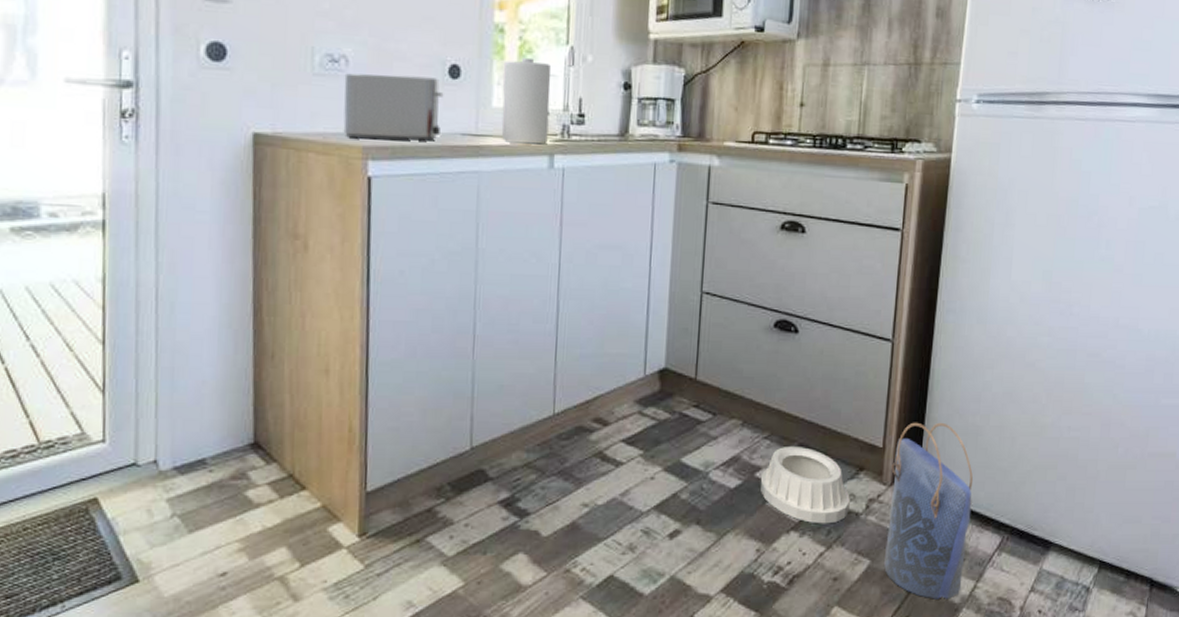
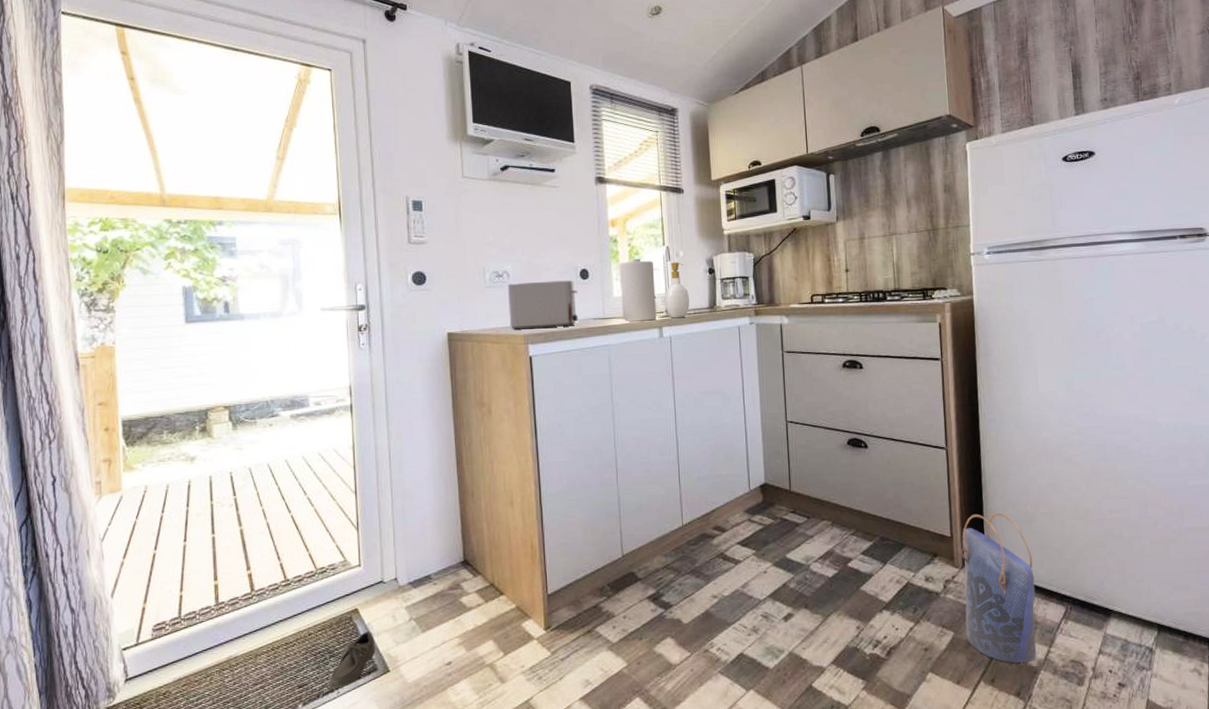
shoe: none [50,529,121,600] -> present [329,631,376,688]
soap bottle: none [560,69,594,145] -> present [664,262,689,319]
pet bowl: present [760,445,850,524] -> none [852,539,930,604]

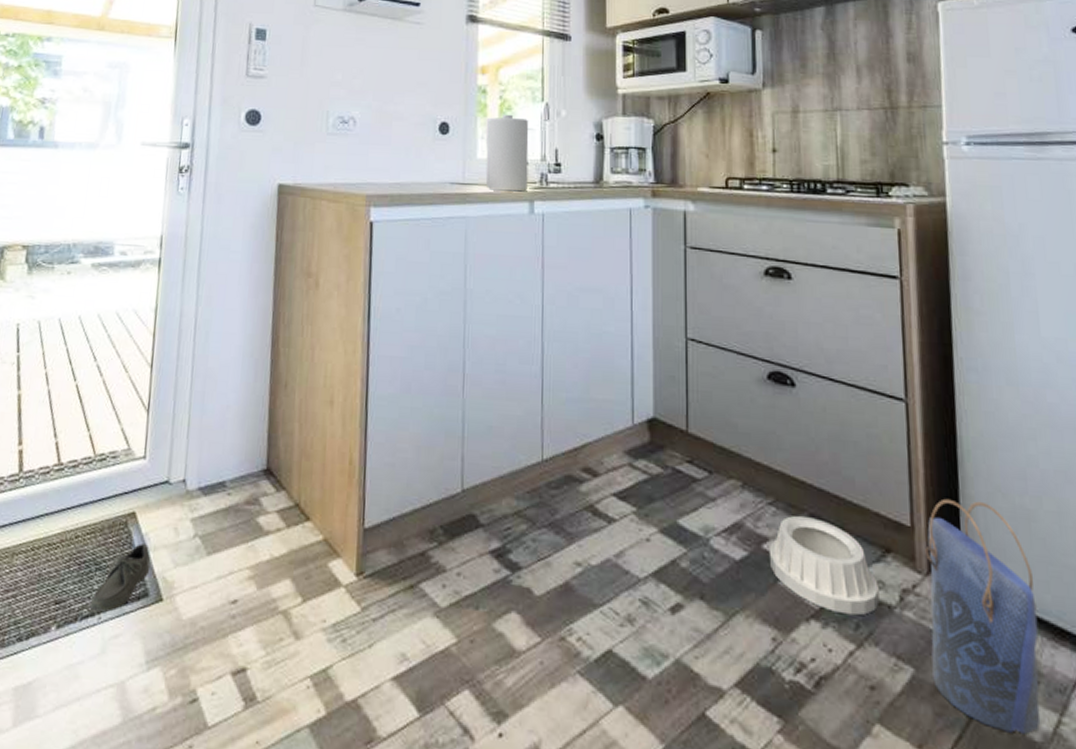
toaster: present [507,280,578,330] -> none [350,132,435,190]
soap bottle: present [664,262,689,319] -> none [538,123,570,192]
pet bowl: none [852,539,930,604] -> present [768,515,880,616]

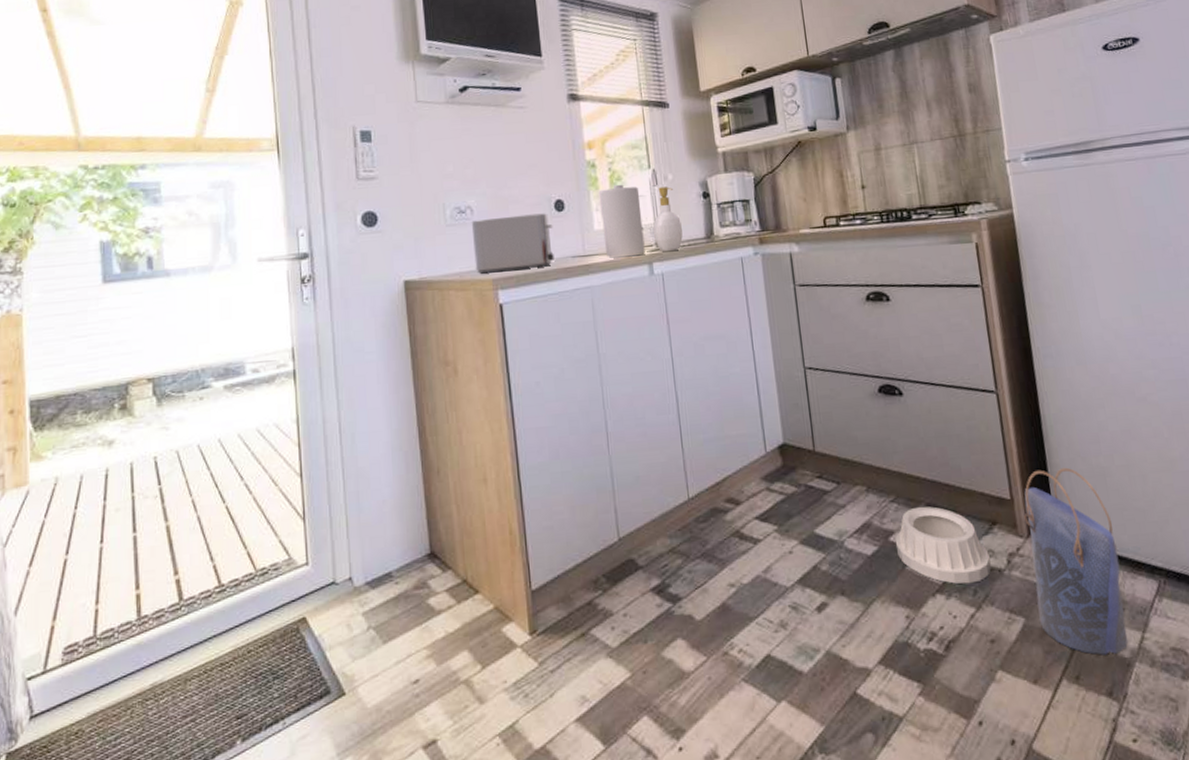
shoe: present [89,541,151,612] -> none [272,645,328,718]
toaster: none [350,132,435,190] -> present [471,213,554,274]
soap bottle: none [538,123,570,192] -> present [653,187,683,253]

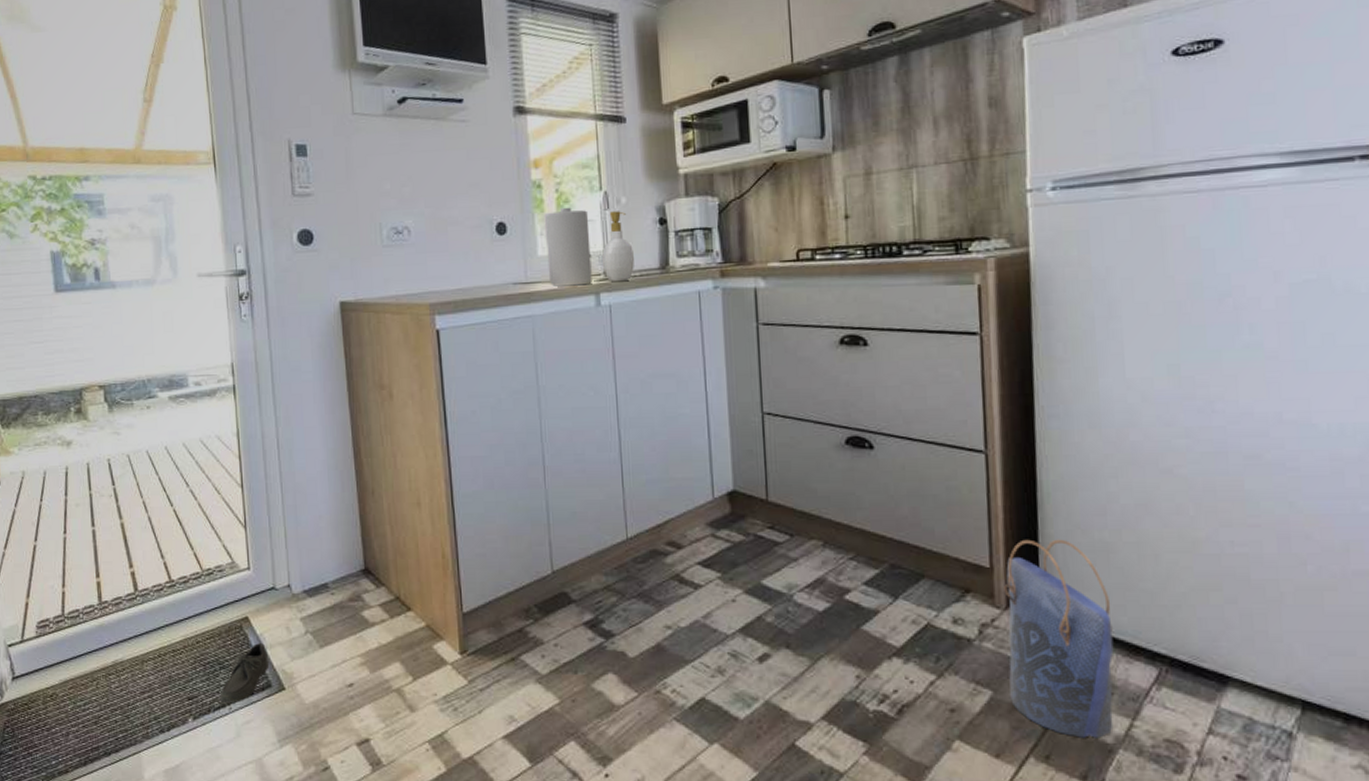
shoe: none [272,645,328,718] -> present [219,643,269,703]
toaster: present [471,213,554,274] -> none [408,236,494,298]
pet bowl: present [895,506,991,585] -> none [850,566,959,651]

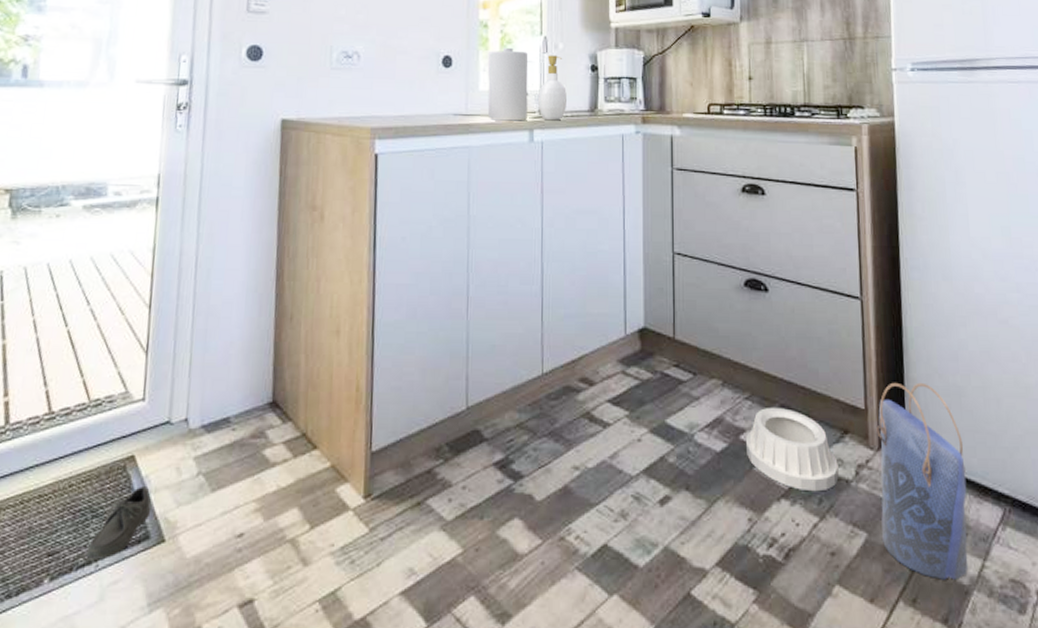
pet bowl: none [850,566,959,651] -> present [745,407,839,492]

